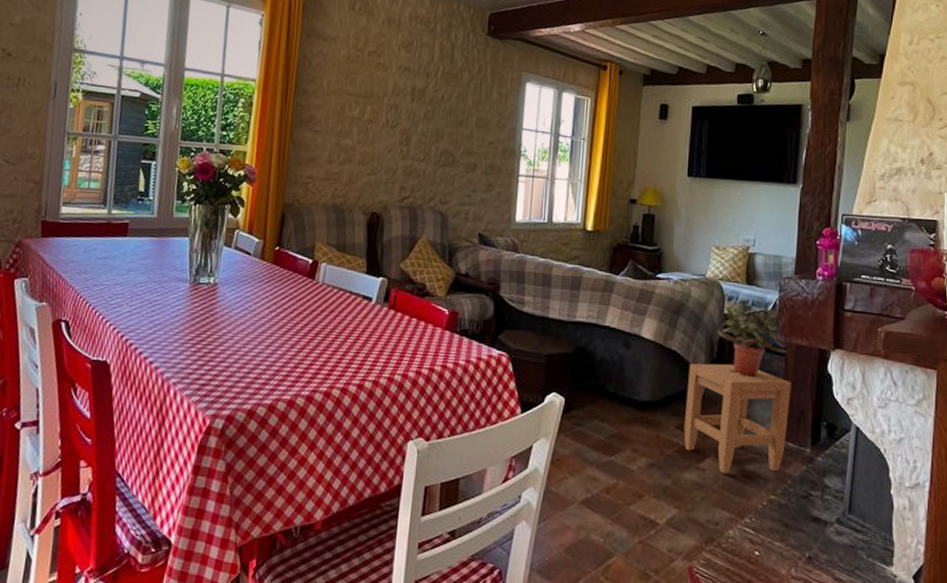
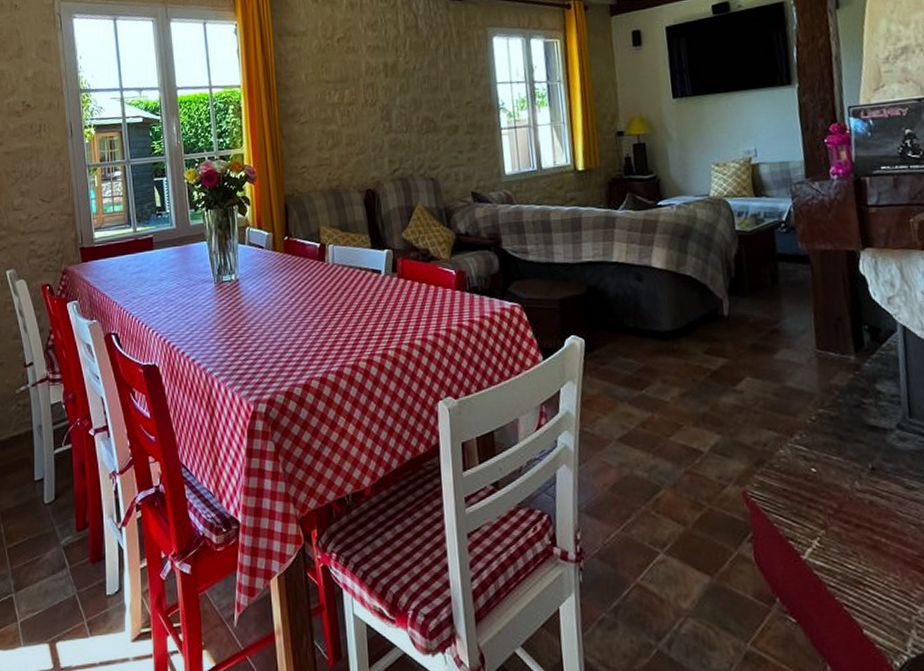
stool: present [683,363,791,474] -> none [707,280,826,393]
potted plant: present [717,306,787,377] -> none [731,216,812,291]

